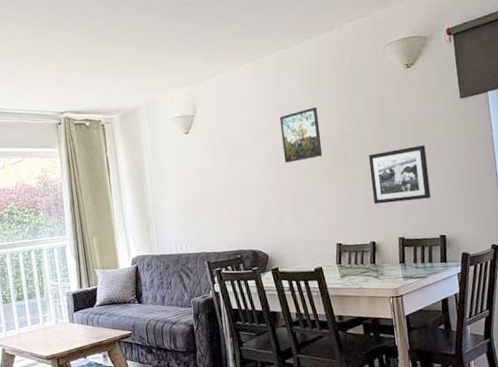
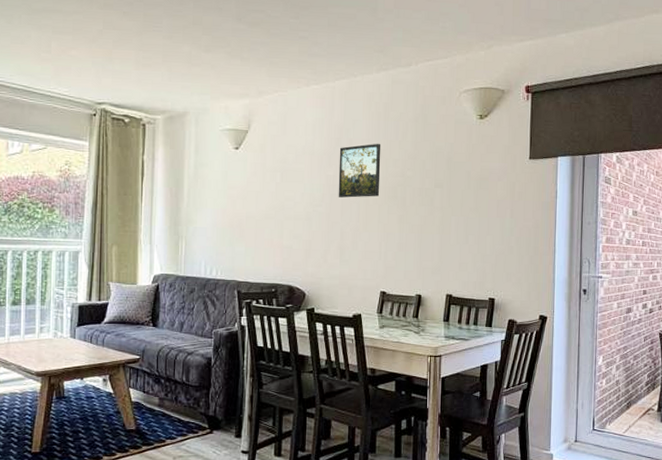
picture frame: present [368,145,431,205] -> none [425,201,487,257]

